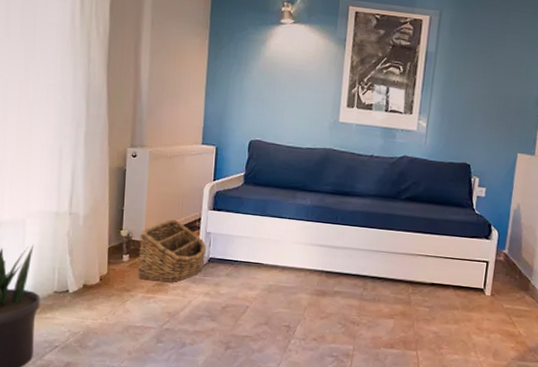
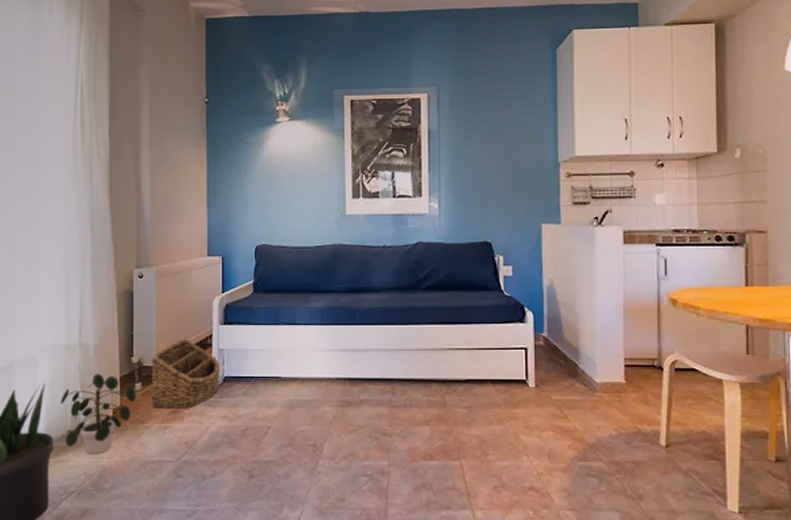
potted plant: none [48,241,123,316] -> present [60,373,136,455]

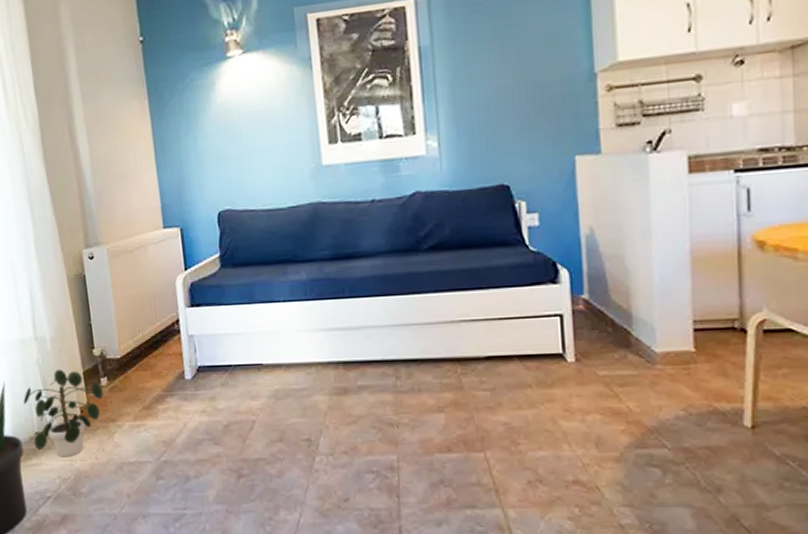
basket: present [151,338,220,409] -> none [114,325,194,405]

